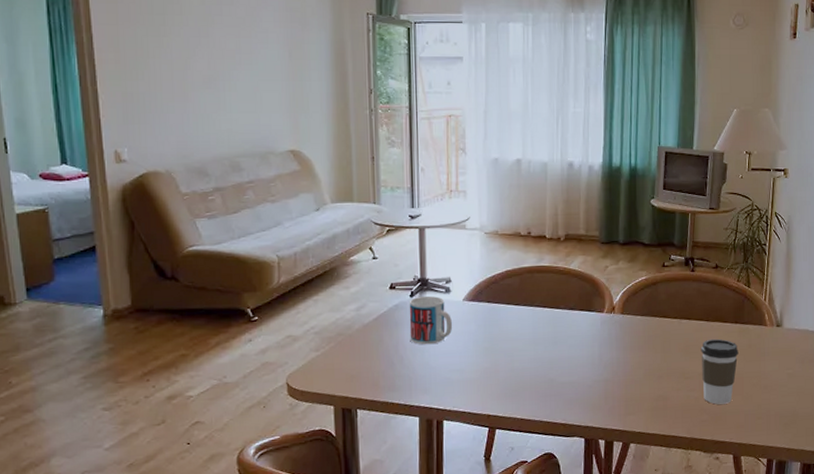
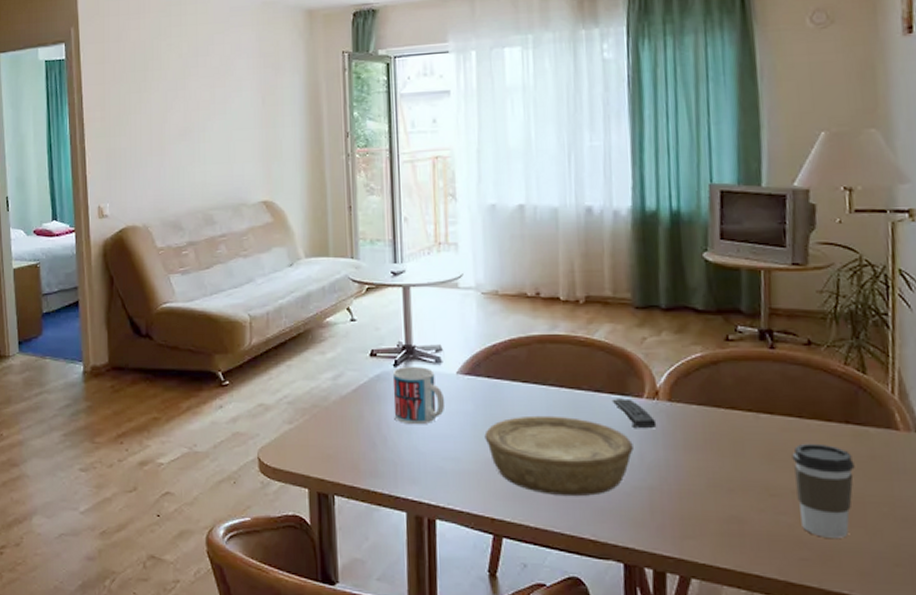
bowl: none [484,330,595,393] -> present [484,415,633,497]
remote control: none [581,314,612,336] -> present [611,399,657,428]

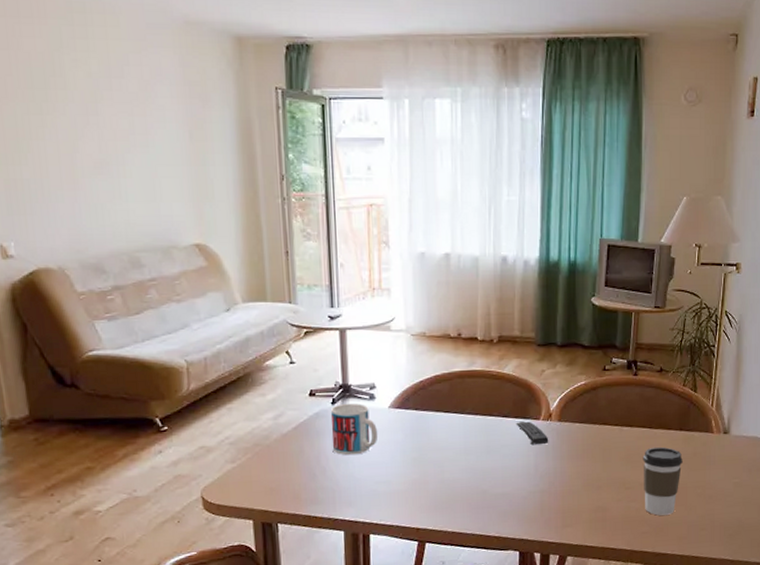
bowl: present [484,415,633,497] -> none [412,439,530,505]

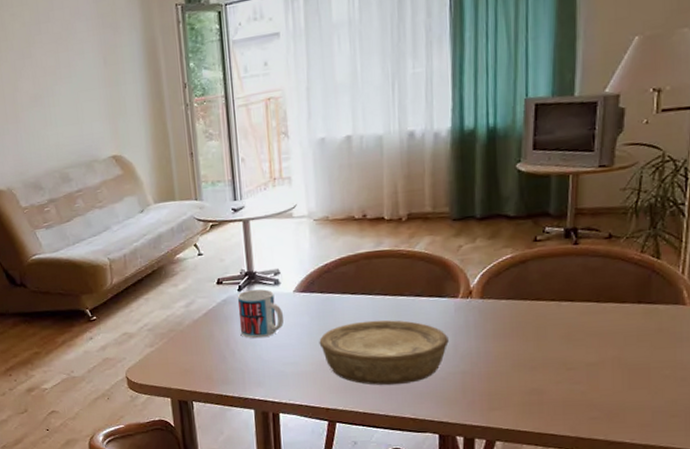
bowl: none [412,439,530,505] -> present [319,320,449,386]
remote control: present [516,421,549,444] -> none [430,299,470,324]
coffee cup: present [642,446,683,516] -> none [588,322,643,399]

